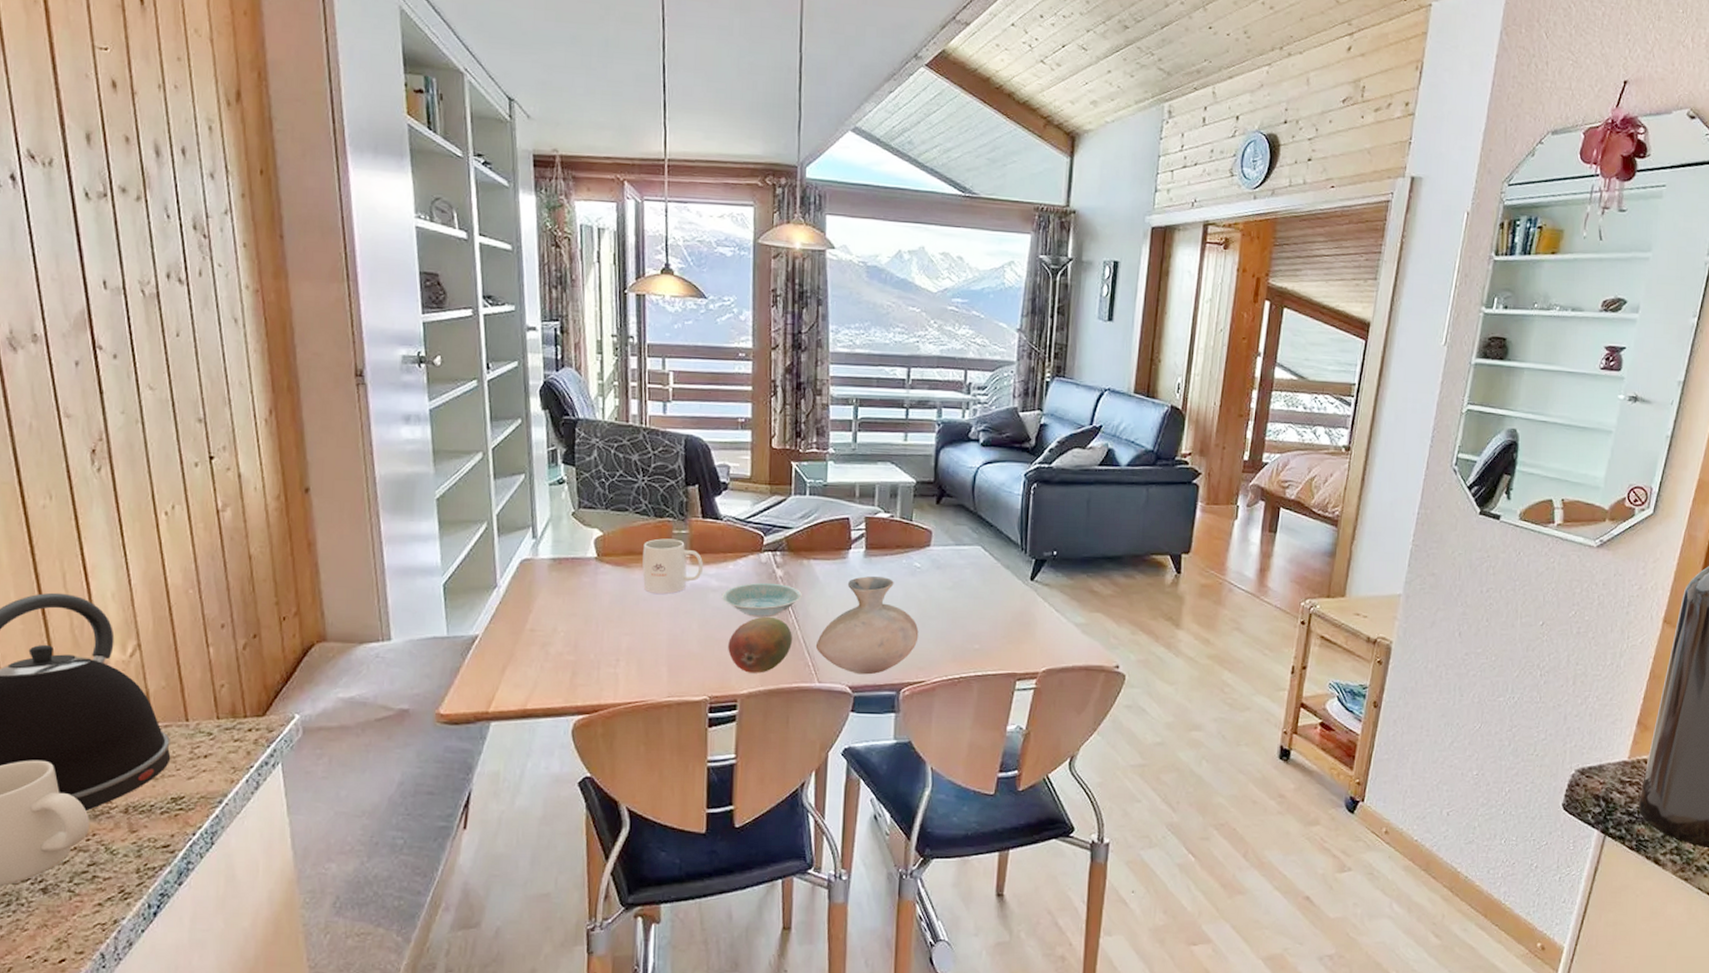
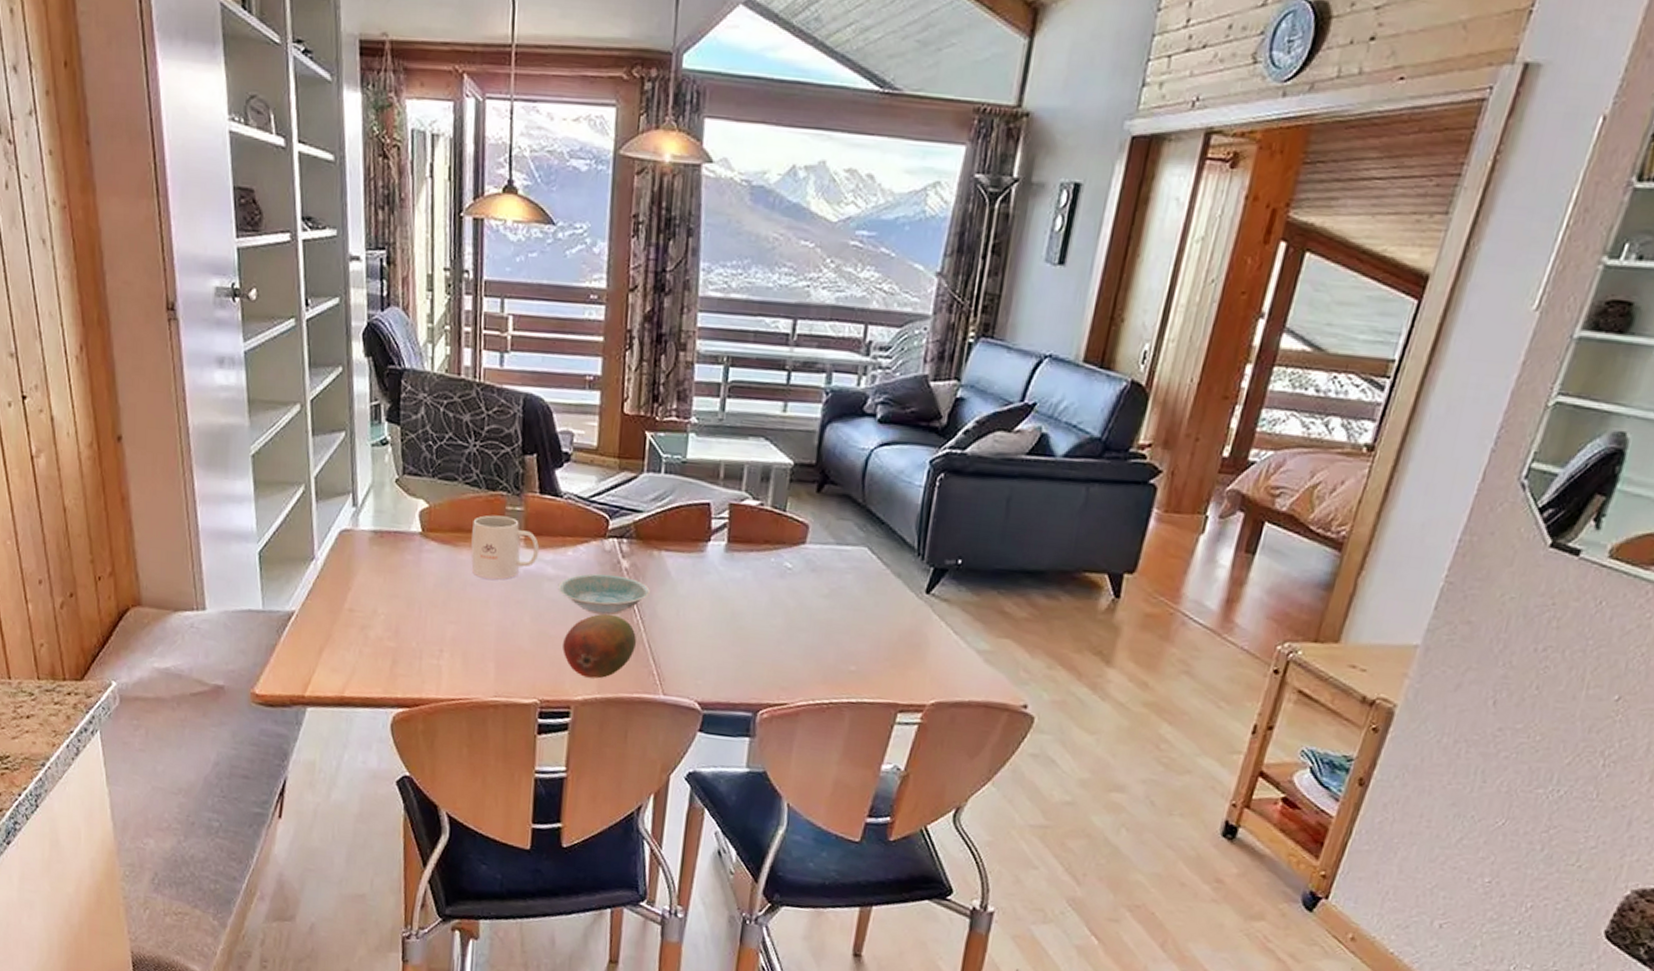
vase: present [815,576,919,675] -> none [662,574,785,691]

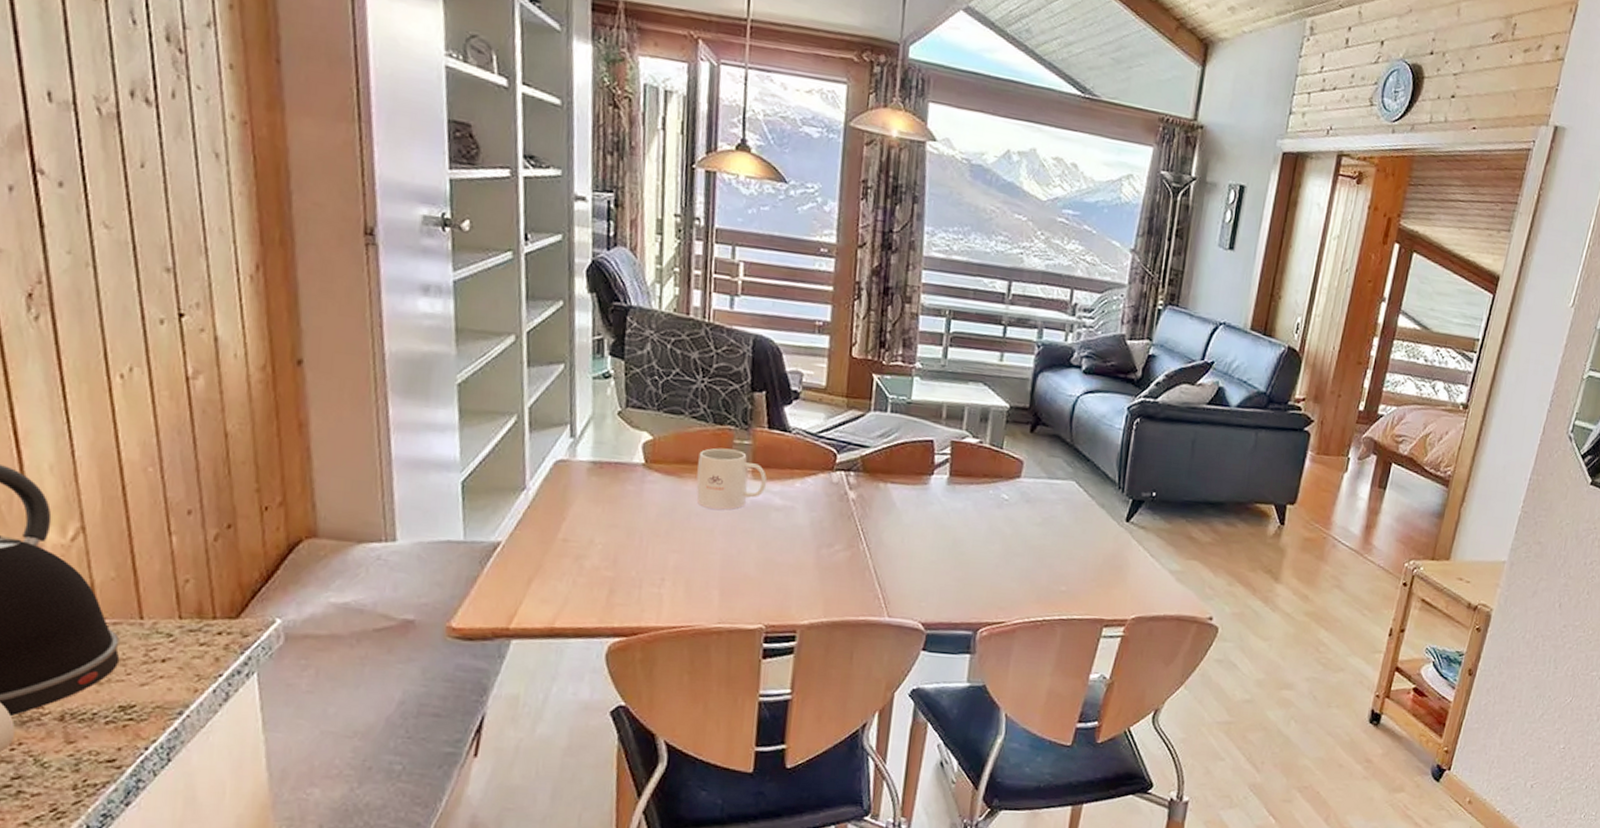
bowl: present [557,573,650,616] -> none [785,504,876,543]
fruit: present [562,613,636,679] -> none [789,541,862,603]

